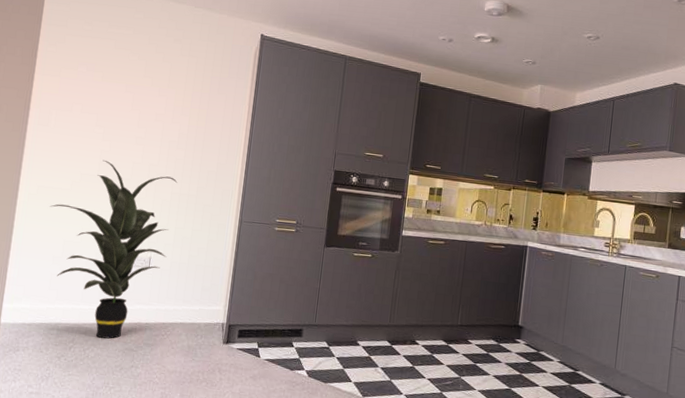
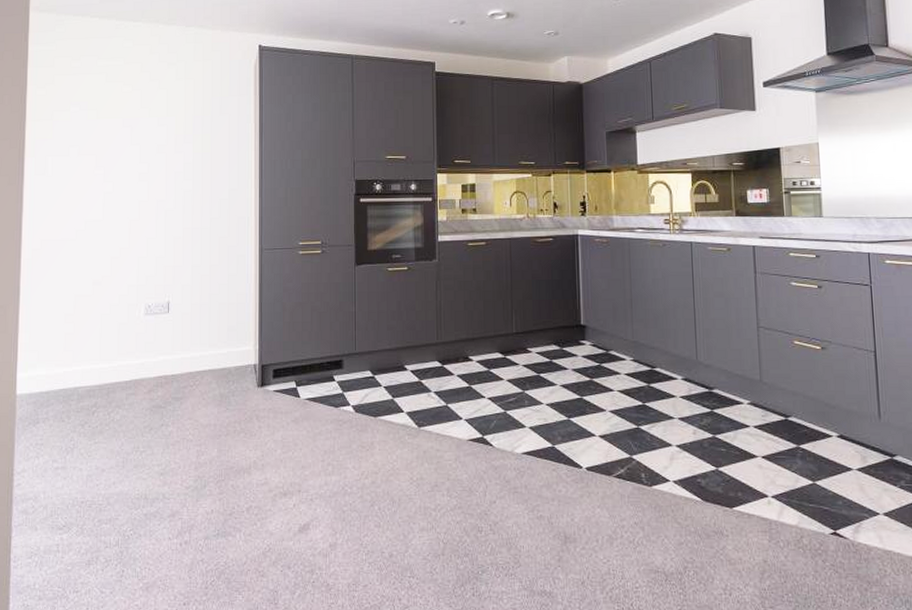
indoor plant: present [49,159,178,339] -> none [55,202,188,397]

